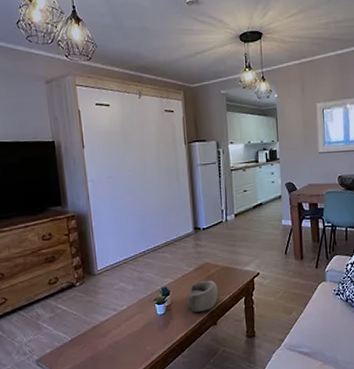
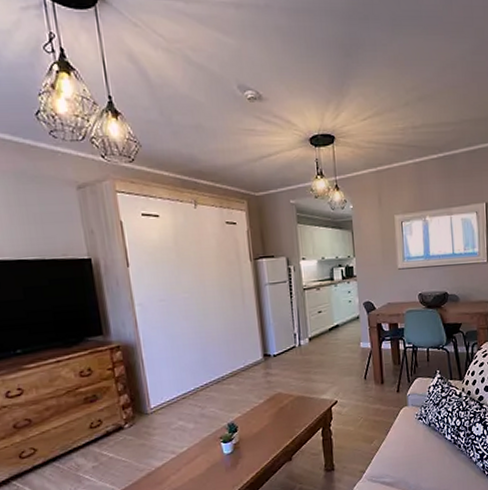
decorative bowl: present [188,280,218,313] -> none [258,412,293,450]

